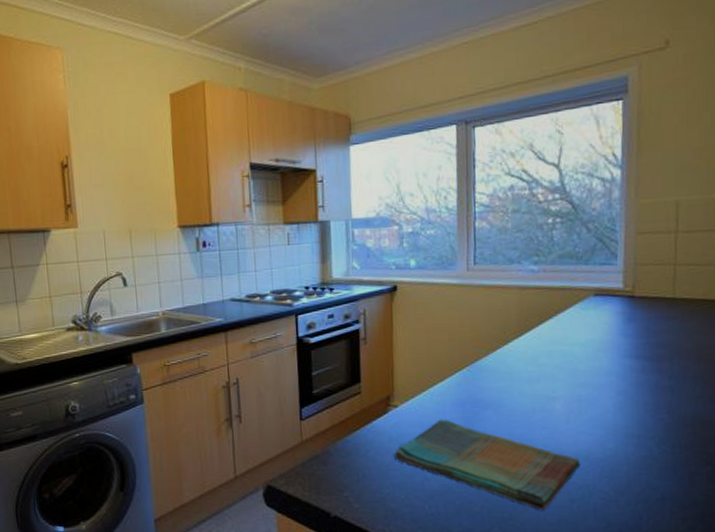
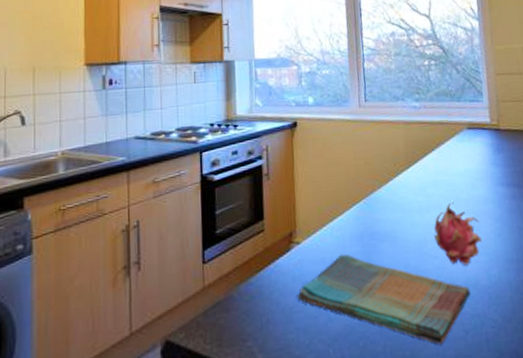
fruit: none [544,372,599,438] -> present [433,201,482,266]

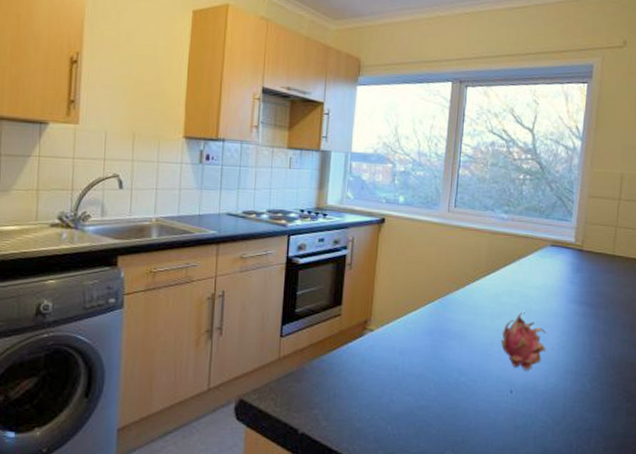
dish towel: present [297,253,471,344] -> none [364,345,527,435]

